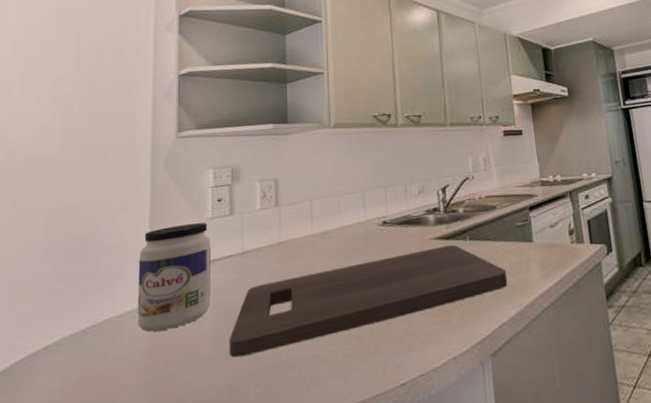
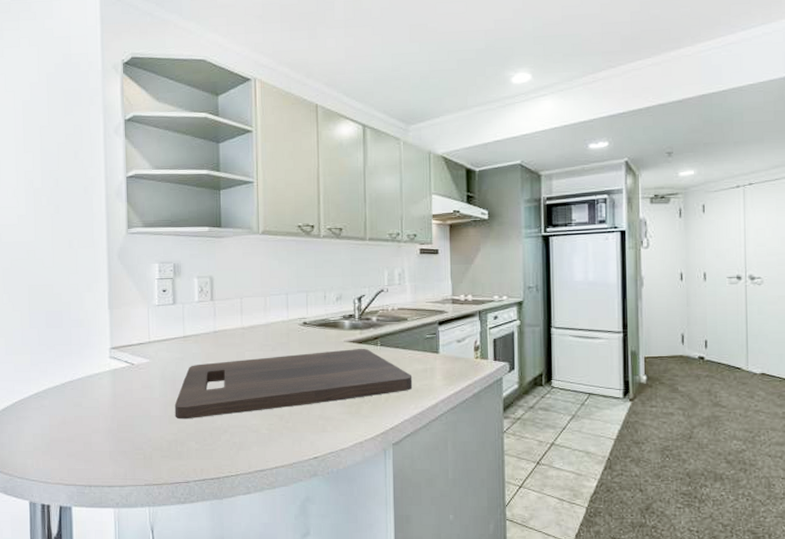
jar: present [137,222,211,332] -> none [101,309,159,391]

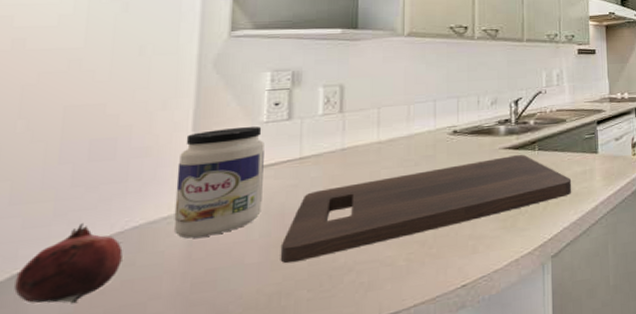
fruit: none [15,372,74,428] -> present [14,223,123,304]
jar: none [101,309,159,391] -> present [174,126,264,239]

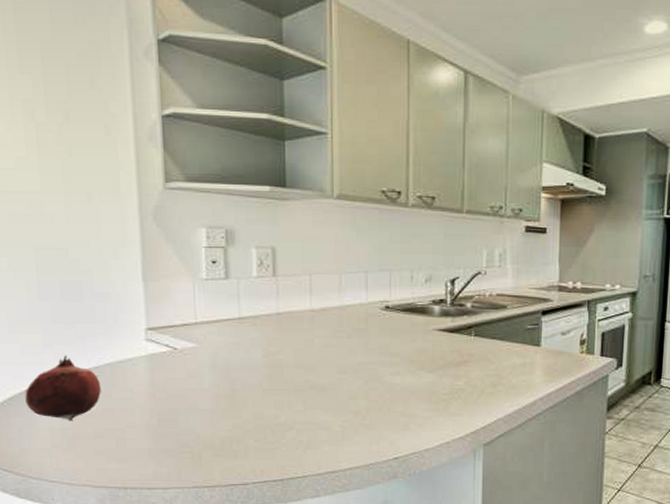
jar: present [174,126,264,239] -> none [134,282,209,380]
cutting board: present [280,155,572,264] -> none [228,339,509,414]

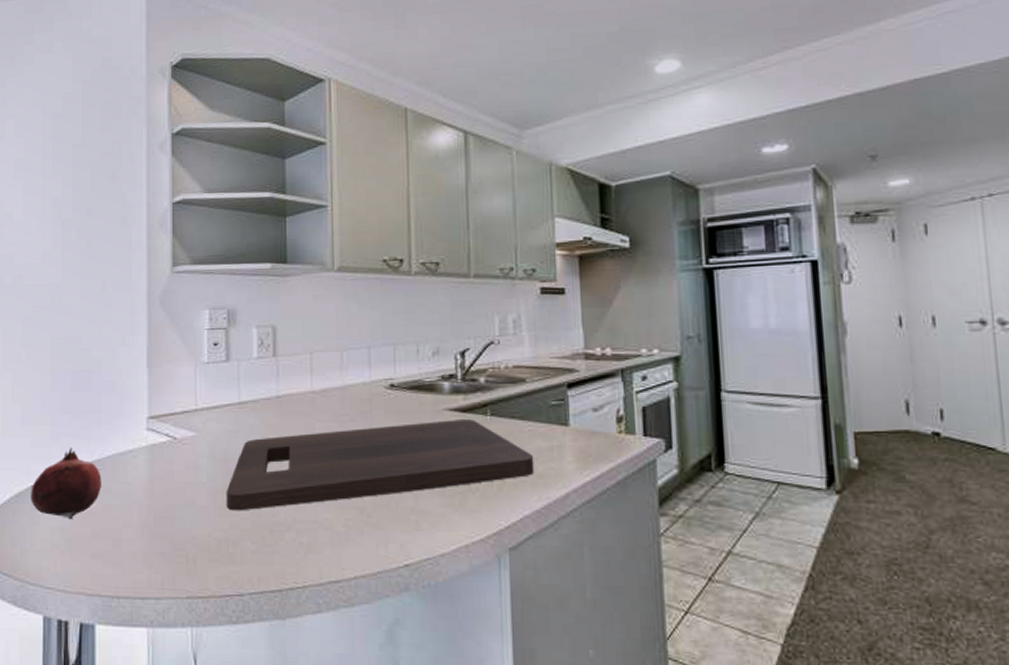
cutting board: none [228,339,509,414] -> present [226,419,535,511]

